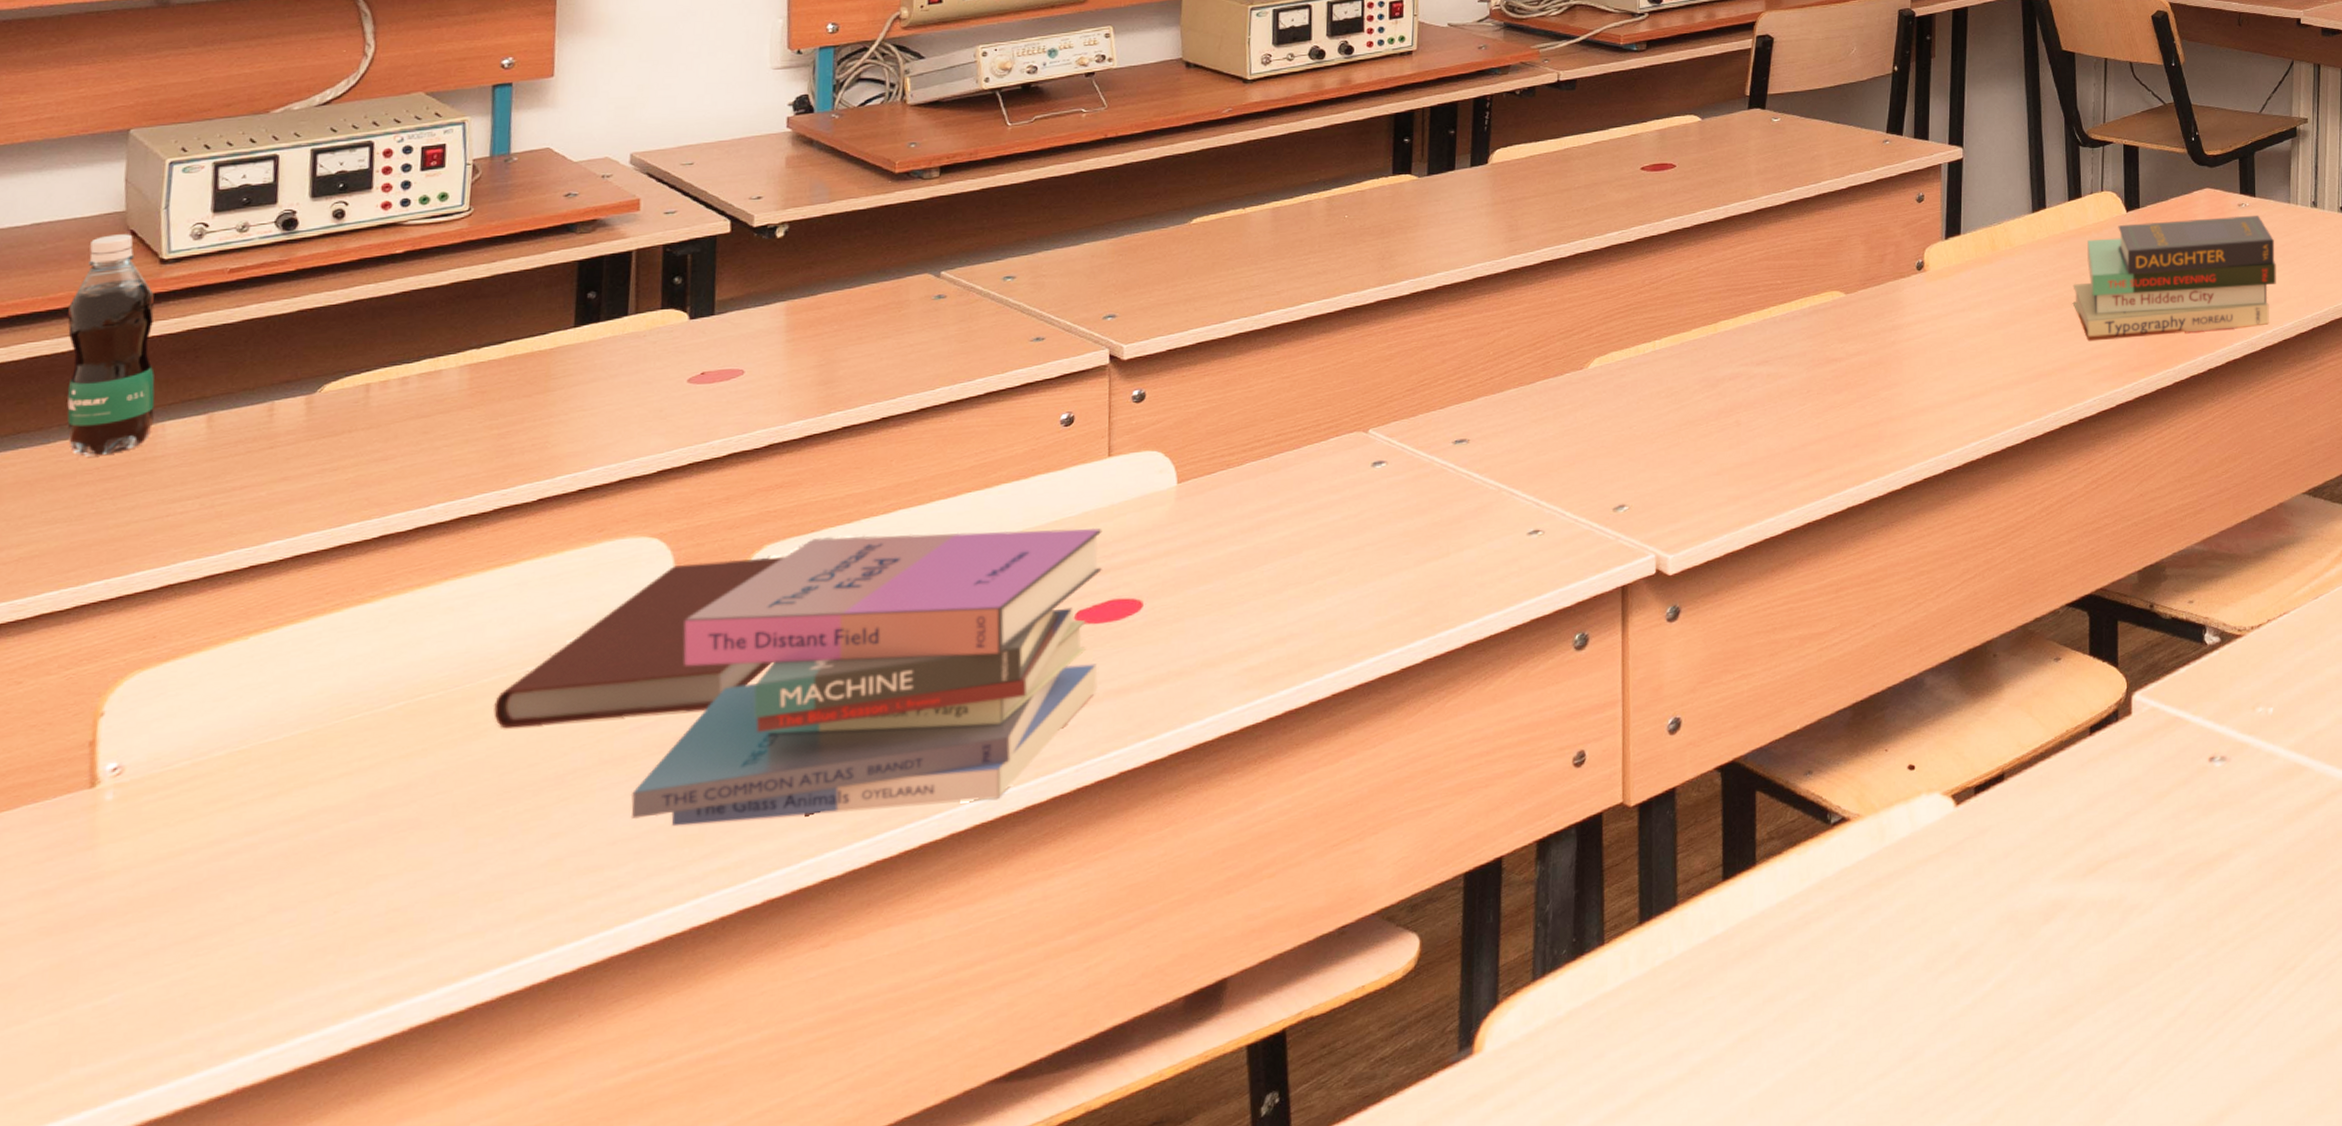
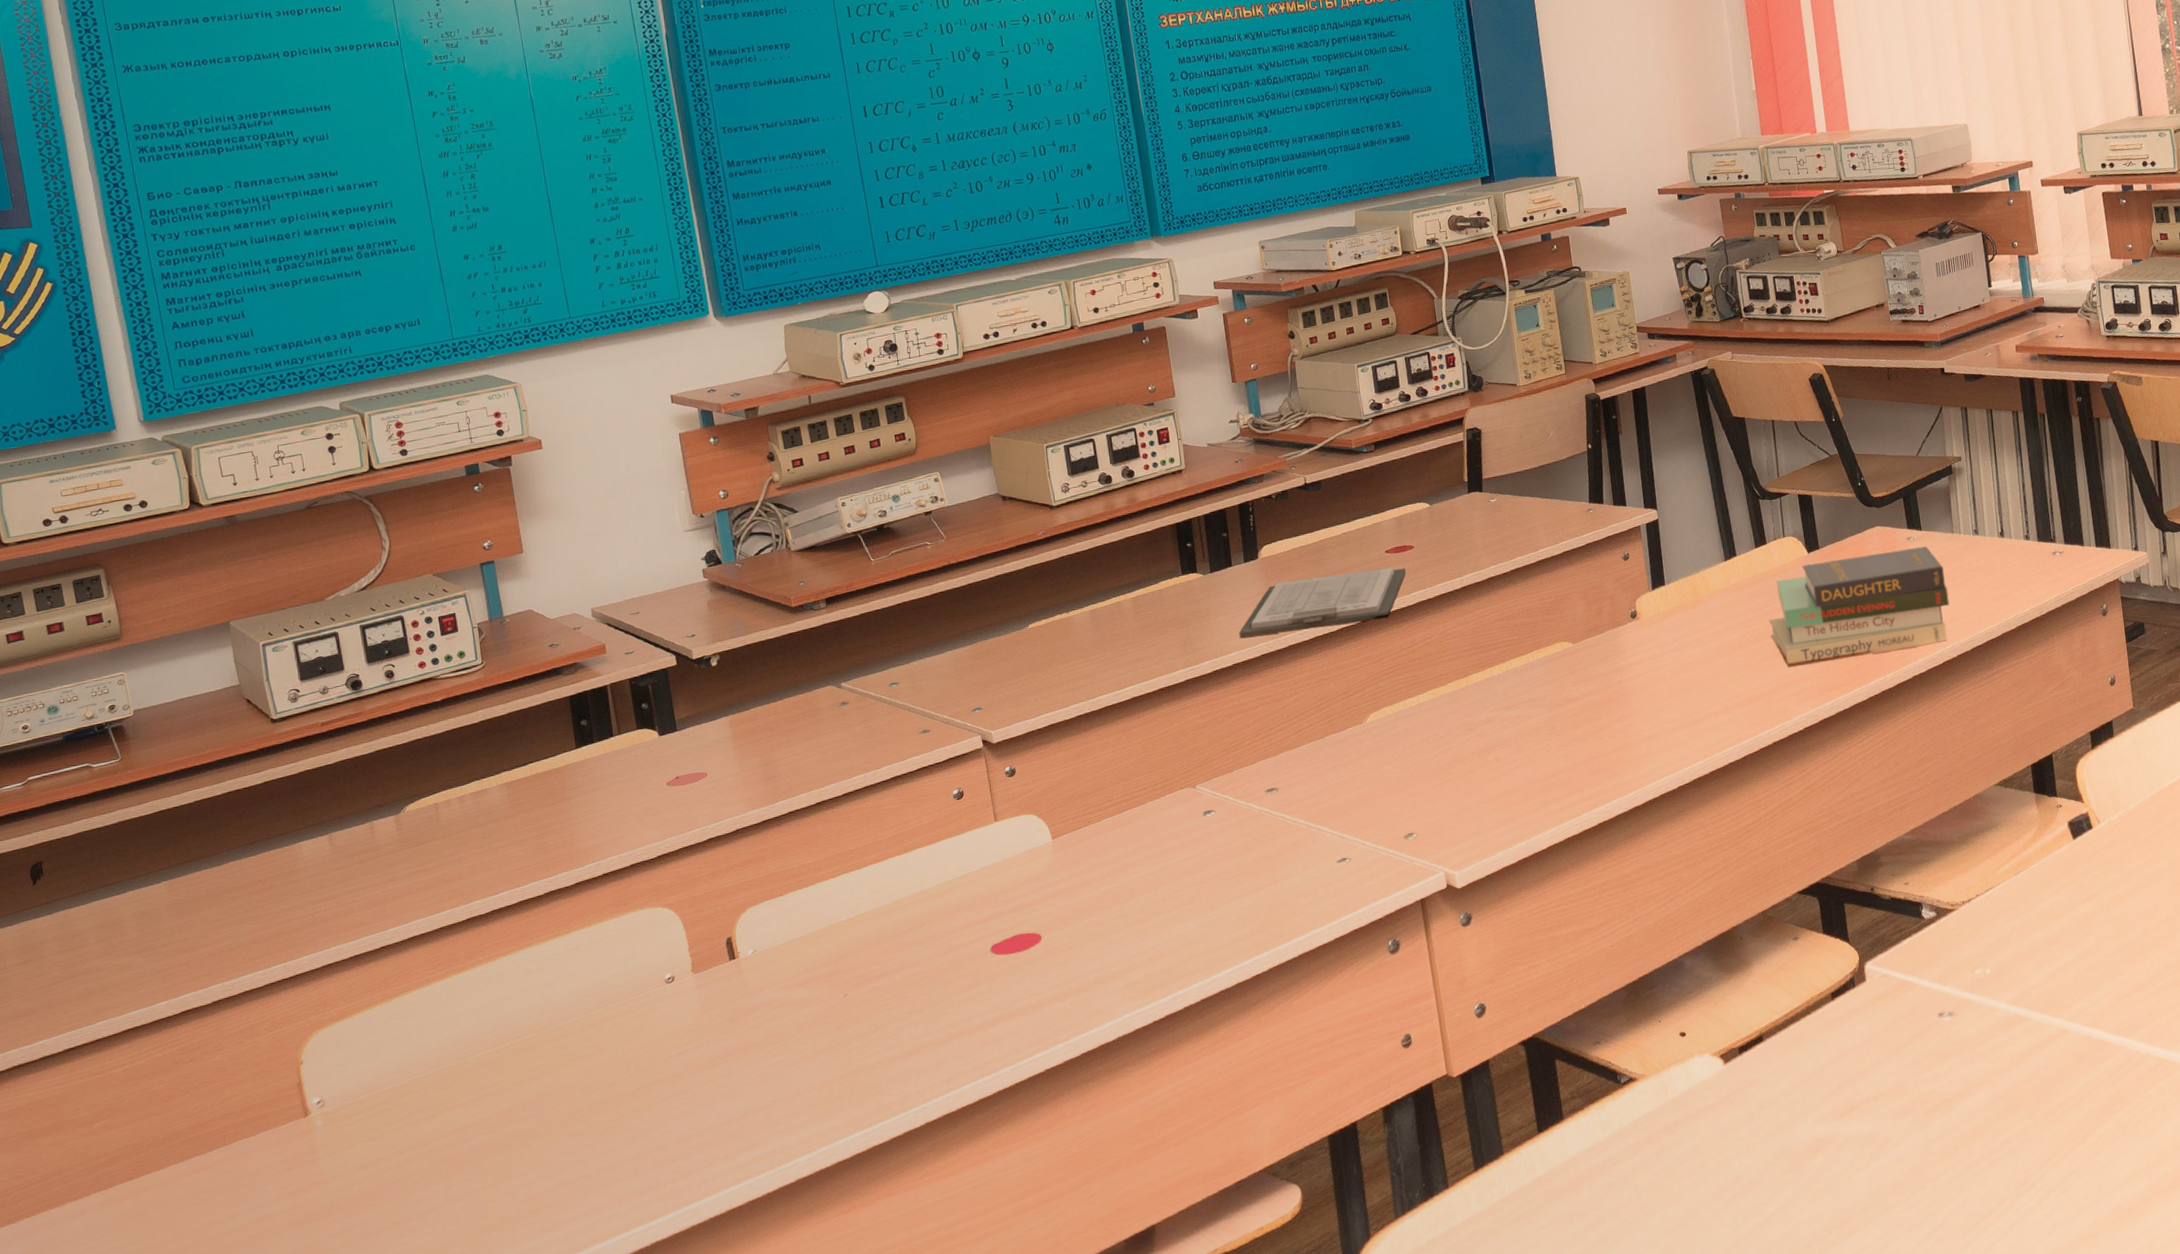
bottle: present [67,234,155,457] -> none [215,702,292,873]
book: present [494,556,786,728] -> none [574,915,768,1058]
books: present [631,527,1103,827] -> none [685,878,1017,1127]
clipboard: none [1450,187,1663,256] -> present [1239,567,1407,638]

